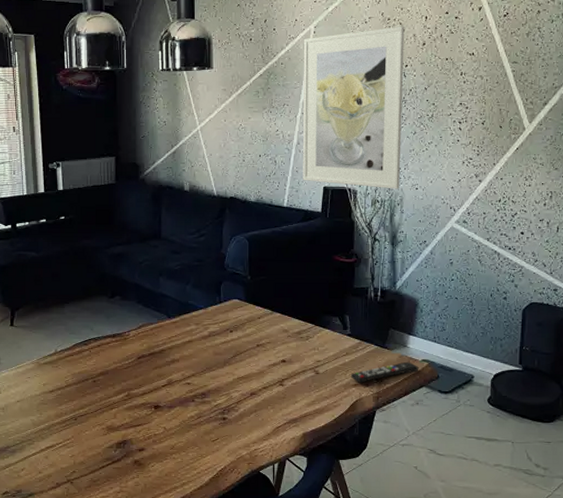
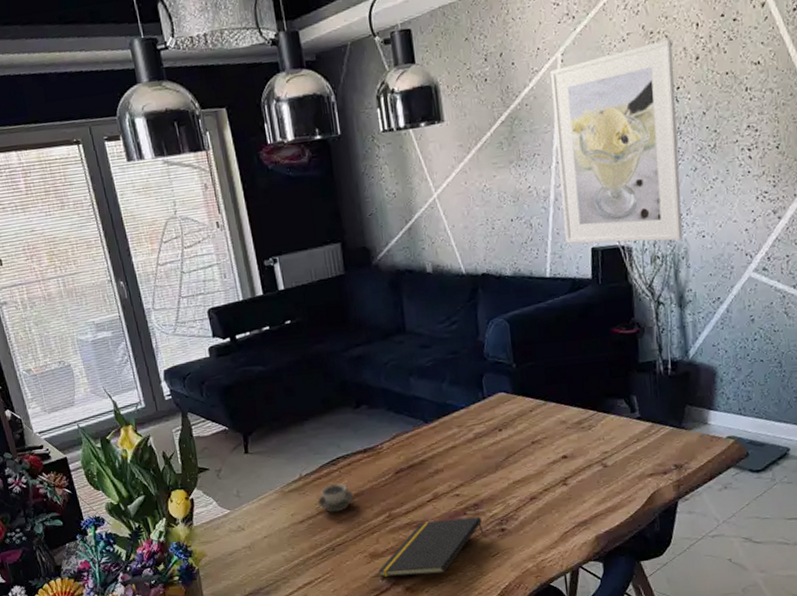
cup: none [67,362,100,387] -> present [317,484,354,513]
notepad: none [113,404,208,451] -> present [378,517,484,577]
remote control: present [350,361,419,383] -> none [644,440,724,472]

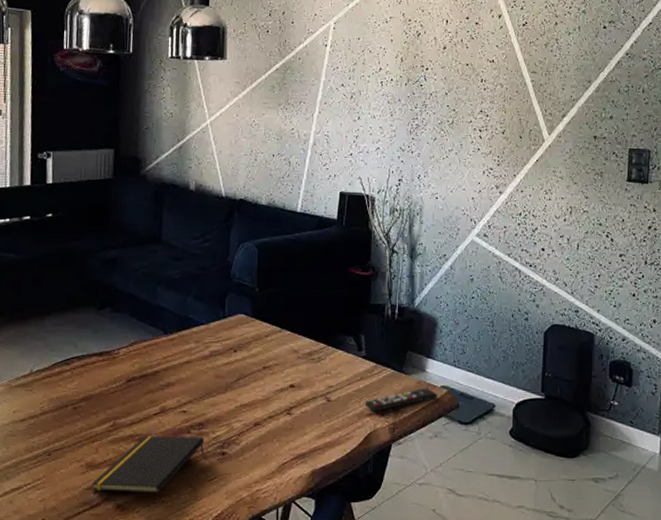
cup: present [317,484,354,513] -> none [42,385,82,415]
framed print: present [549,38,683,244] -> none [318,28,426,198]
remote control: none [644,440,724,472] -> present [364,388,438,412]

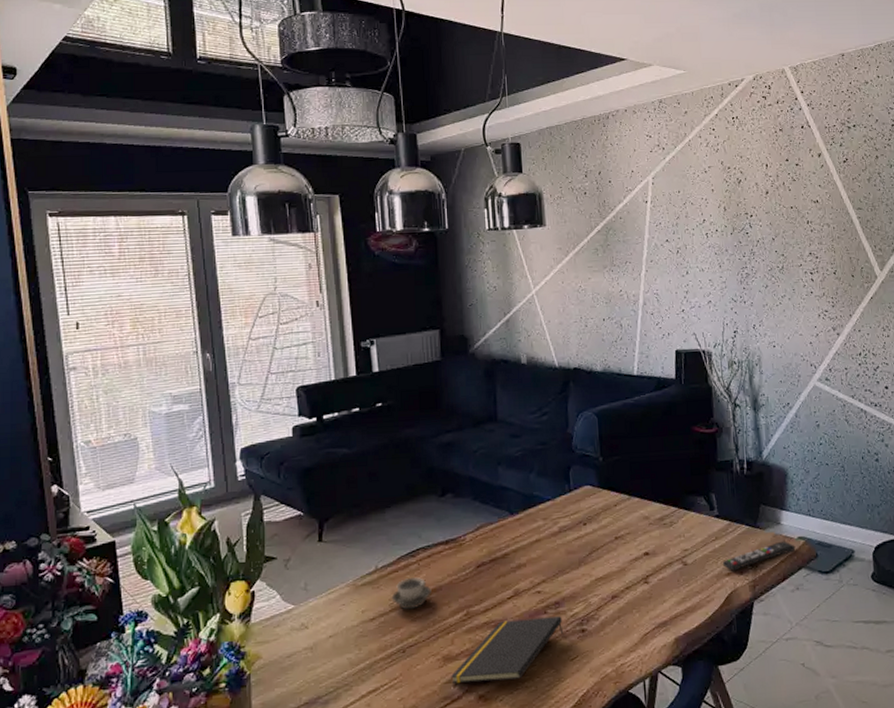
cup: none [42,385,82,415] -> present [391,577,432,610]

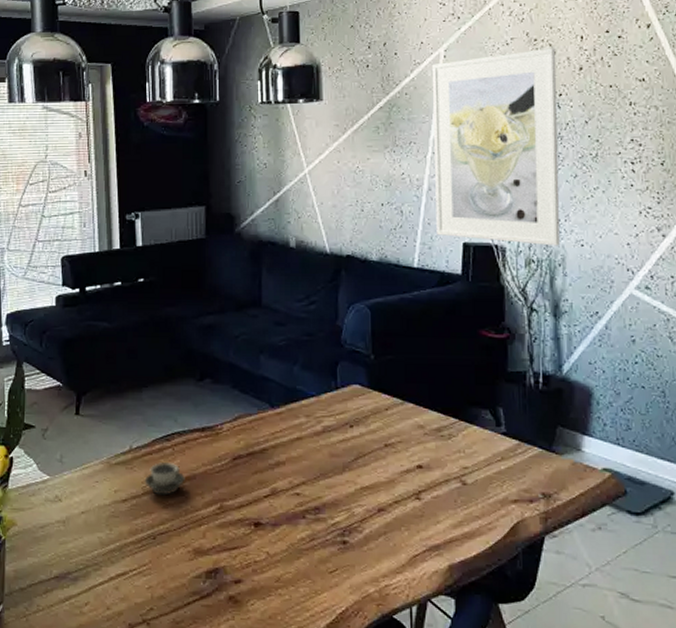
notepad: present [451,616,564,683] -> none [201,520,323,584]
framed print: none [642,174,756,349] -> present [431,47,560,246]
remote control: present [722,540,796,571] -> none [508,470,599,498]

